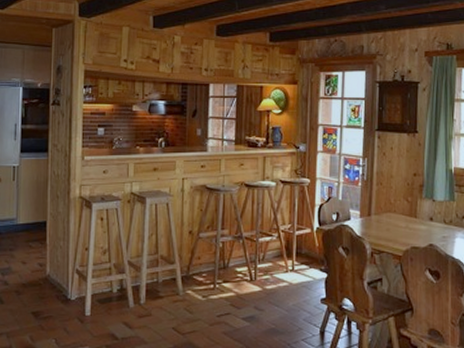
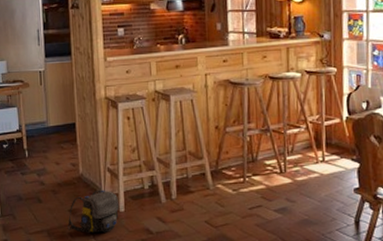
shoulder bag: none [29,292,86,338] -> present [67,190,120,234]

